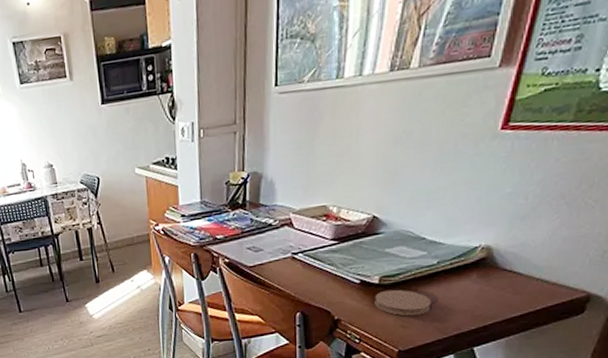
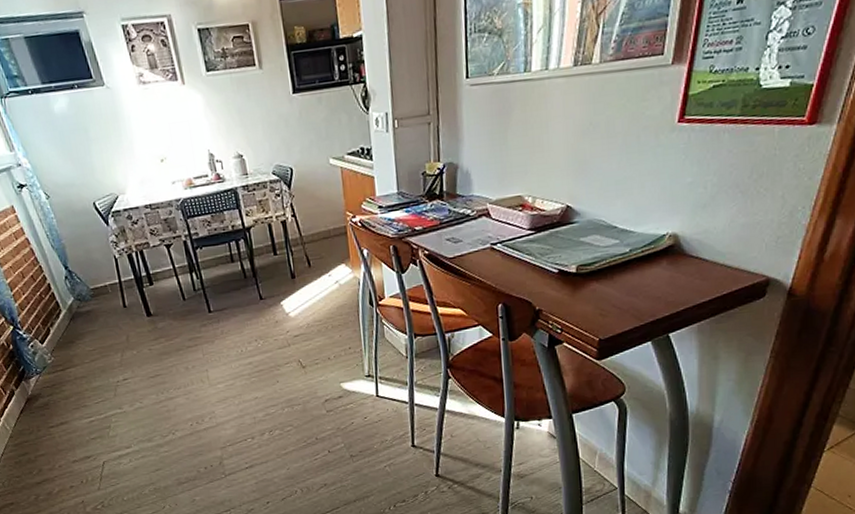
coaster: present [374,289,432,316] -> none [573,278,627,304]

